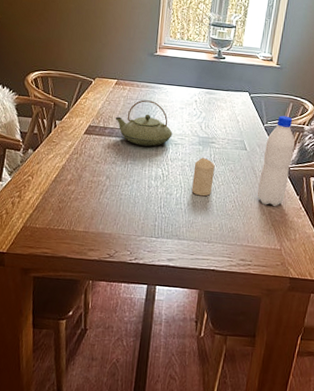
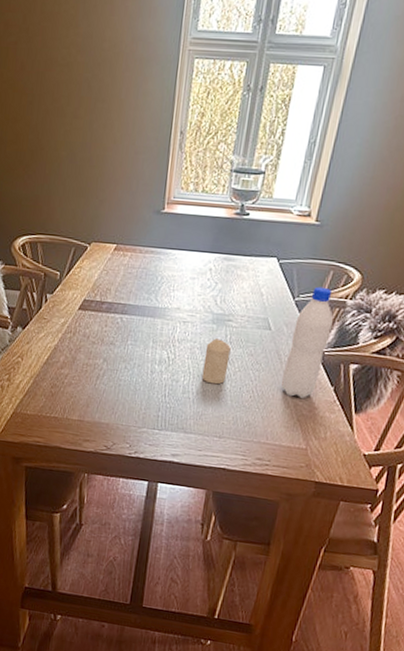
teapot: present [115,100,173,147] -> none [113,268,181,325]

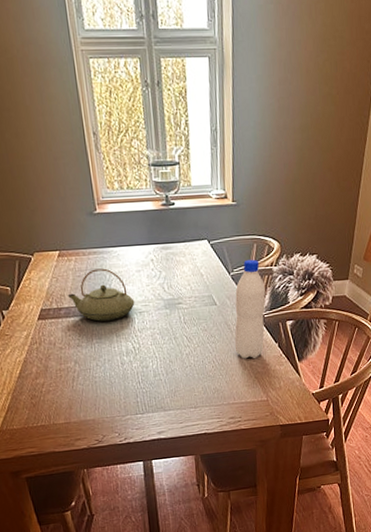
teapot: none [113,268,181,325] -> present [68,268,135,322]
candle: present [201,338,231,385] -> none [164,321,189,363]

